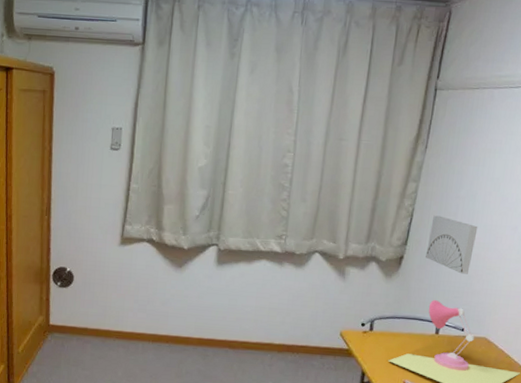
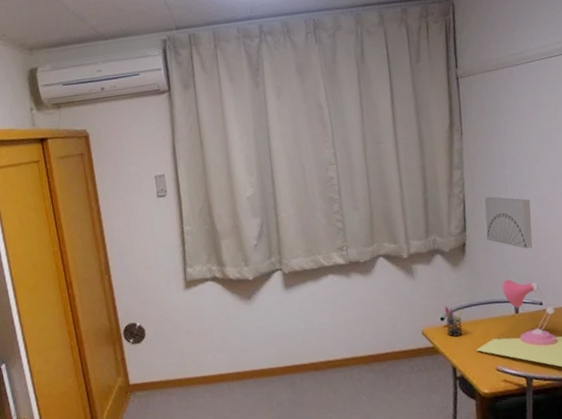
pen holder: none [364,312,385,344] -> present [444,305,463,337]

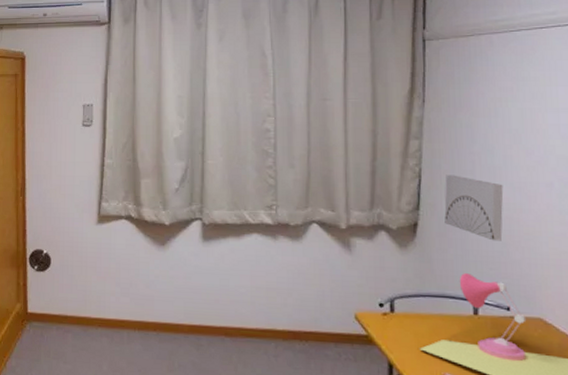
pen holder: present [444,305,463,337] -> none [384,290,407,329]

